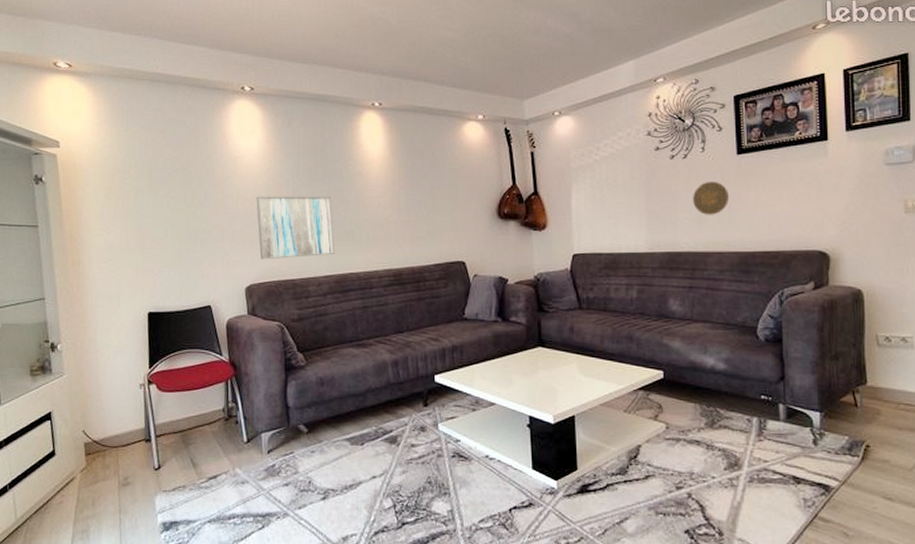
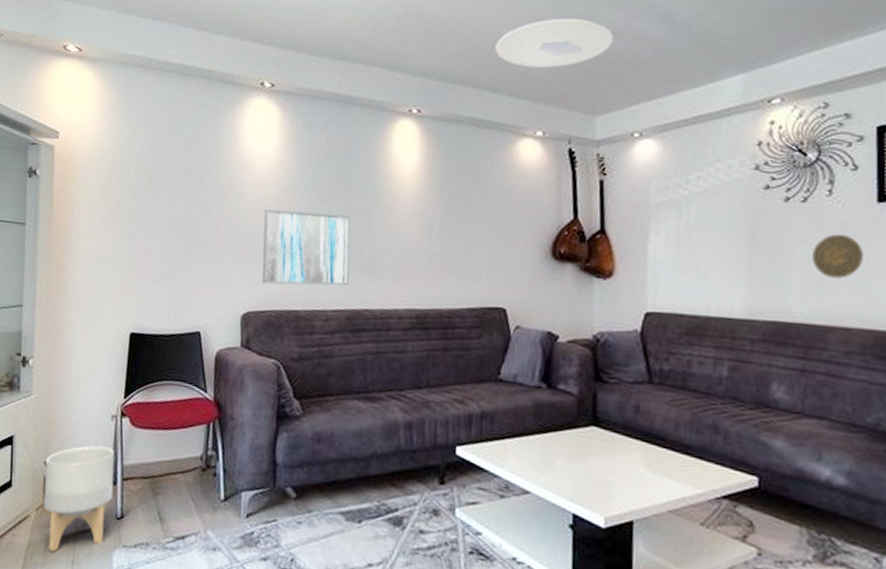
planter: none [84,411,149,505] -> present [43,446,115,553]
ceiling light: none [439,20,533,62] -> present [495,18,614,68]

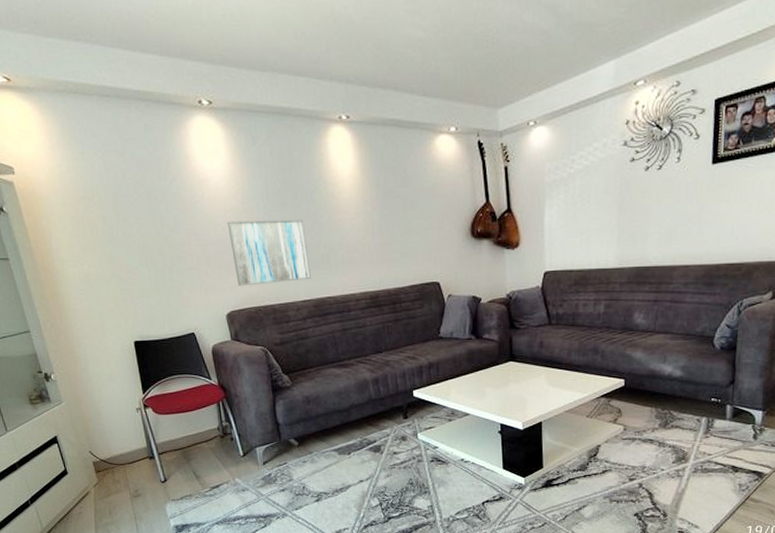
planter: present [43,446,115,553] -> none [91,433,155,514]
ceiling light: present [495,18,614,68] -> none [407,14,508,67]
decorative plate: present [812,233,863,279] -> none [664,193,700,228]

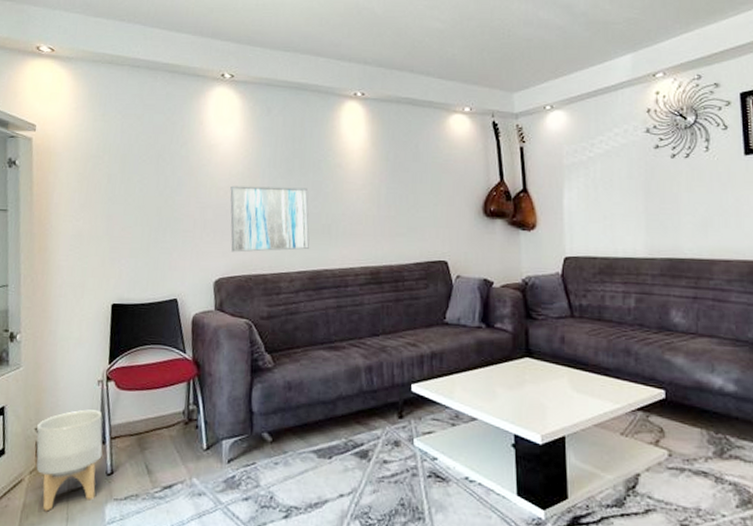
planter: none [91,433,155,514] -> present [36,409,103,512]

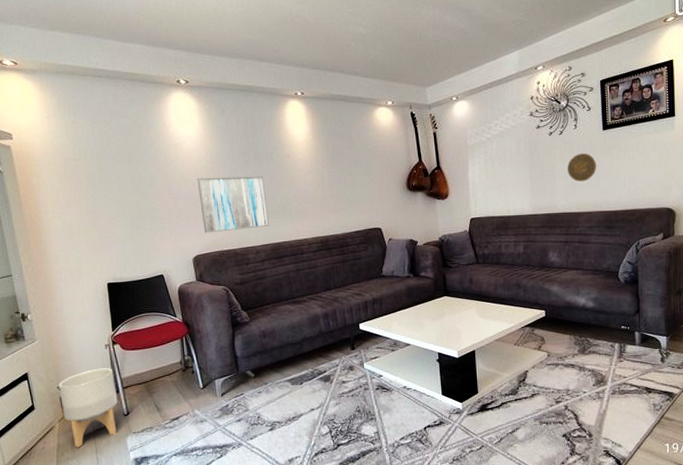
decorative plate: none [697,182,736,220] -> present [568,153,596,182]

